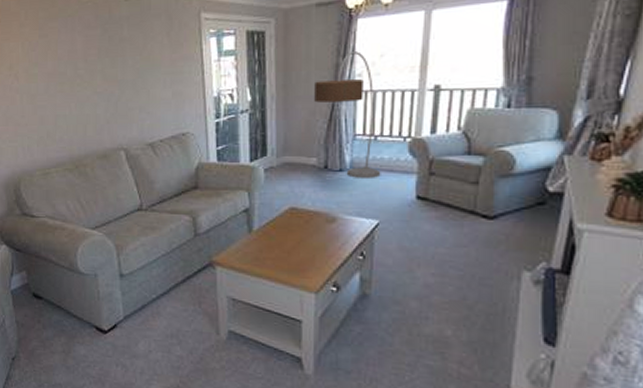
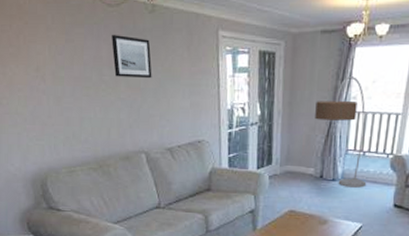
wall art: none [87,26,130,70] -> present [112,35,152,79]

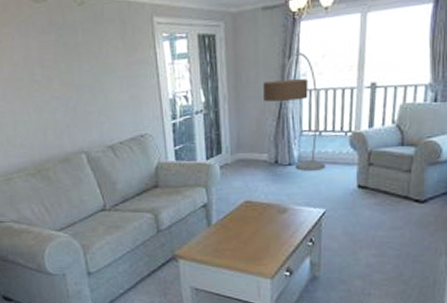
wall art: present [112,35,152,79] -> none [41,31,87,75]

